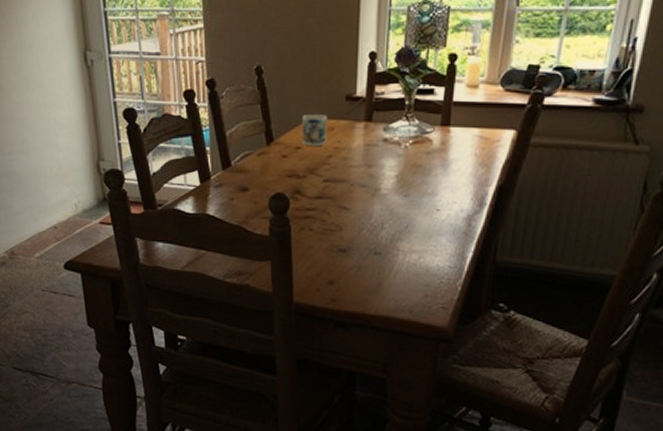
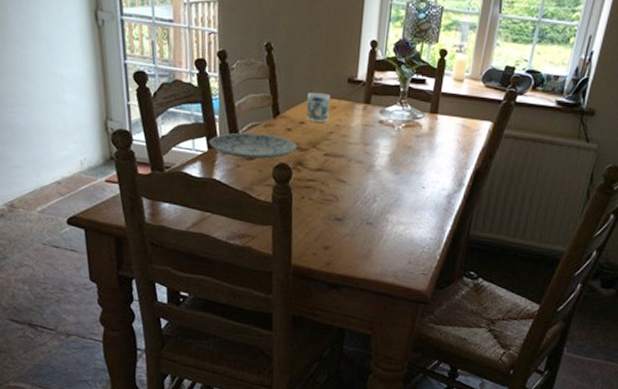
plate: none [201,162,294,191] -> present [209,132,298,160]

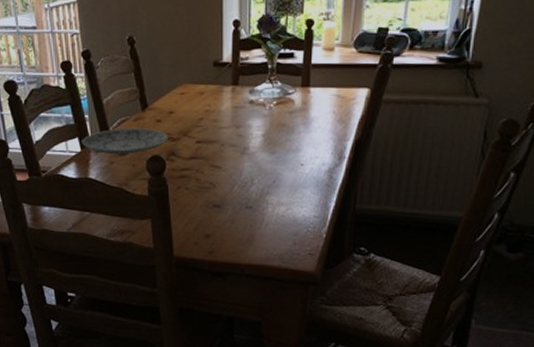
mug: present [306,92,331,123] -> none [174,79,198,110]

